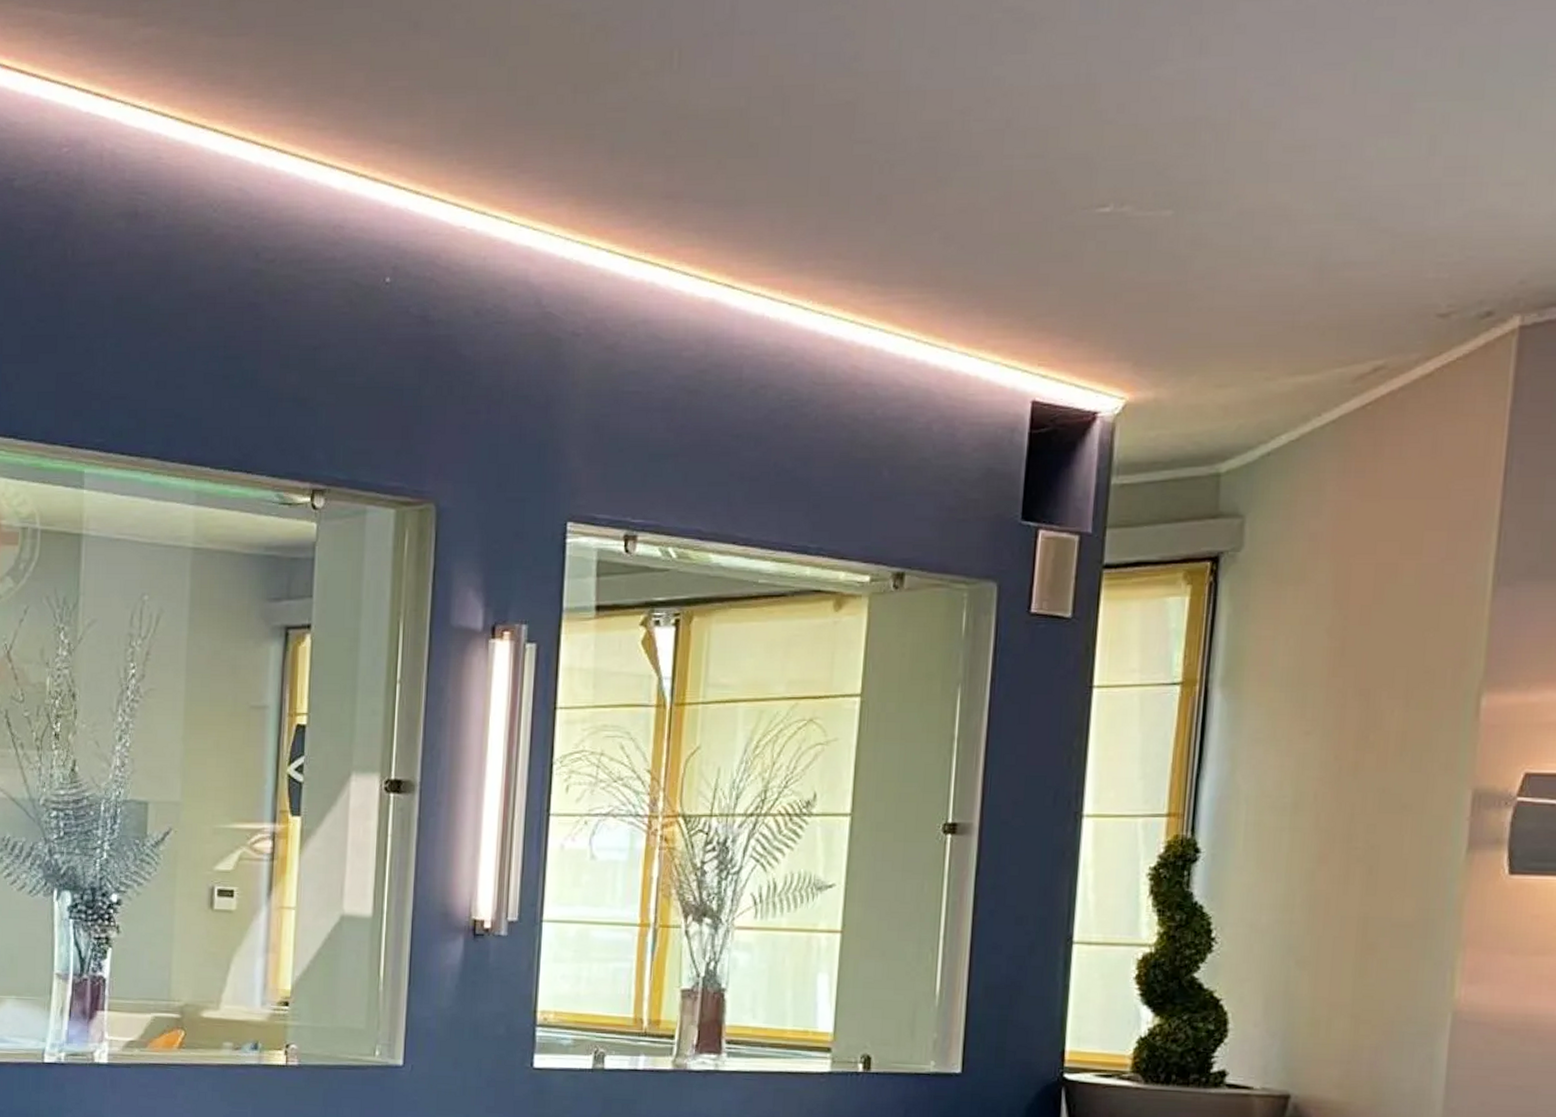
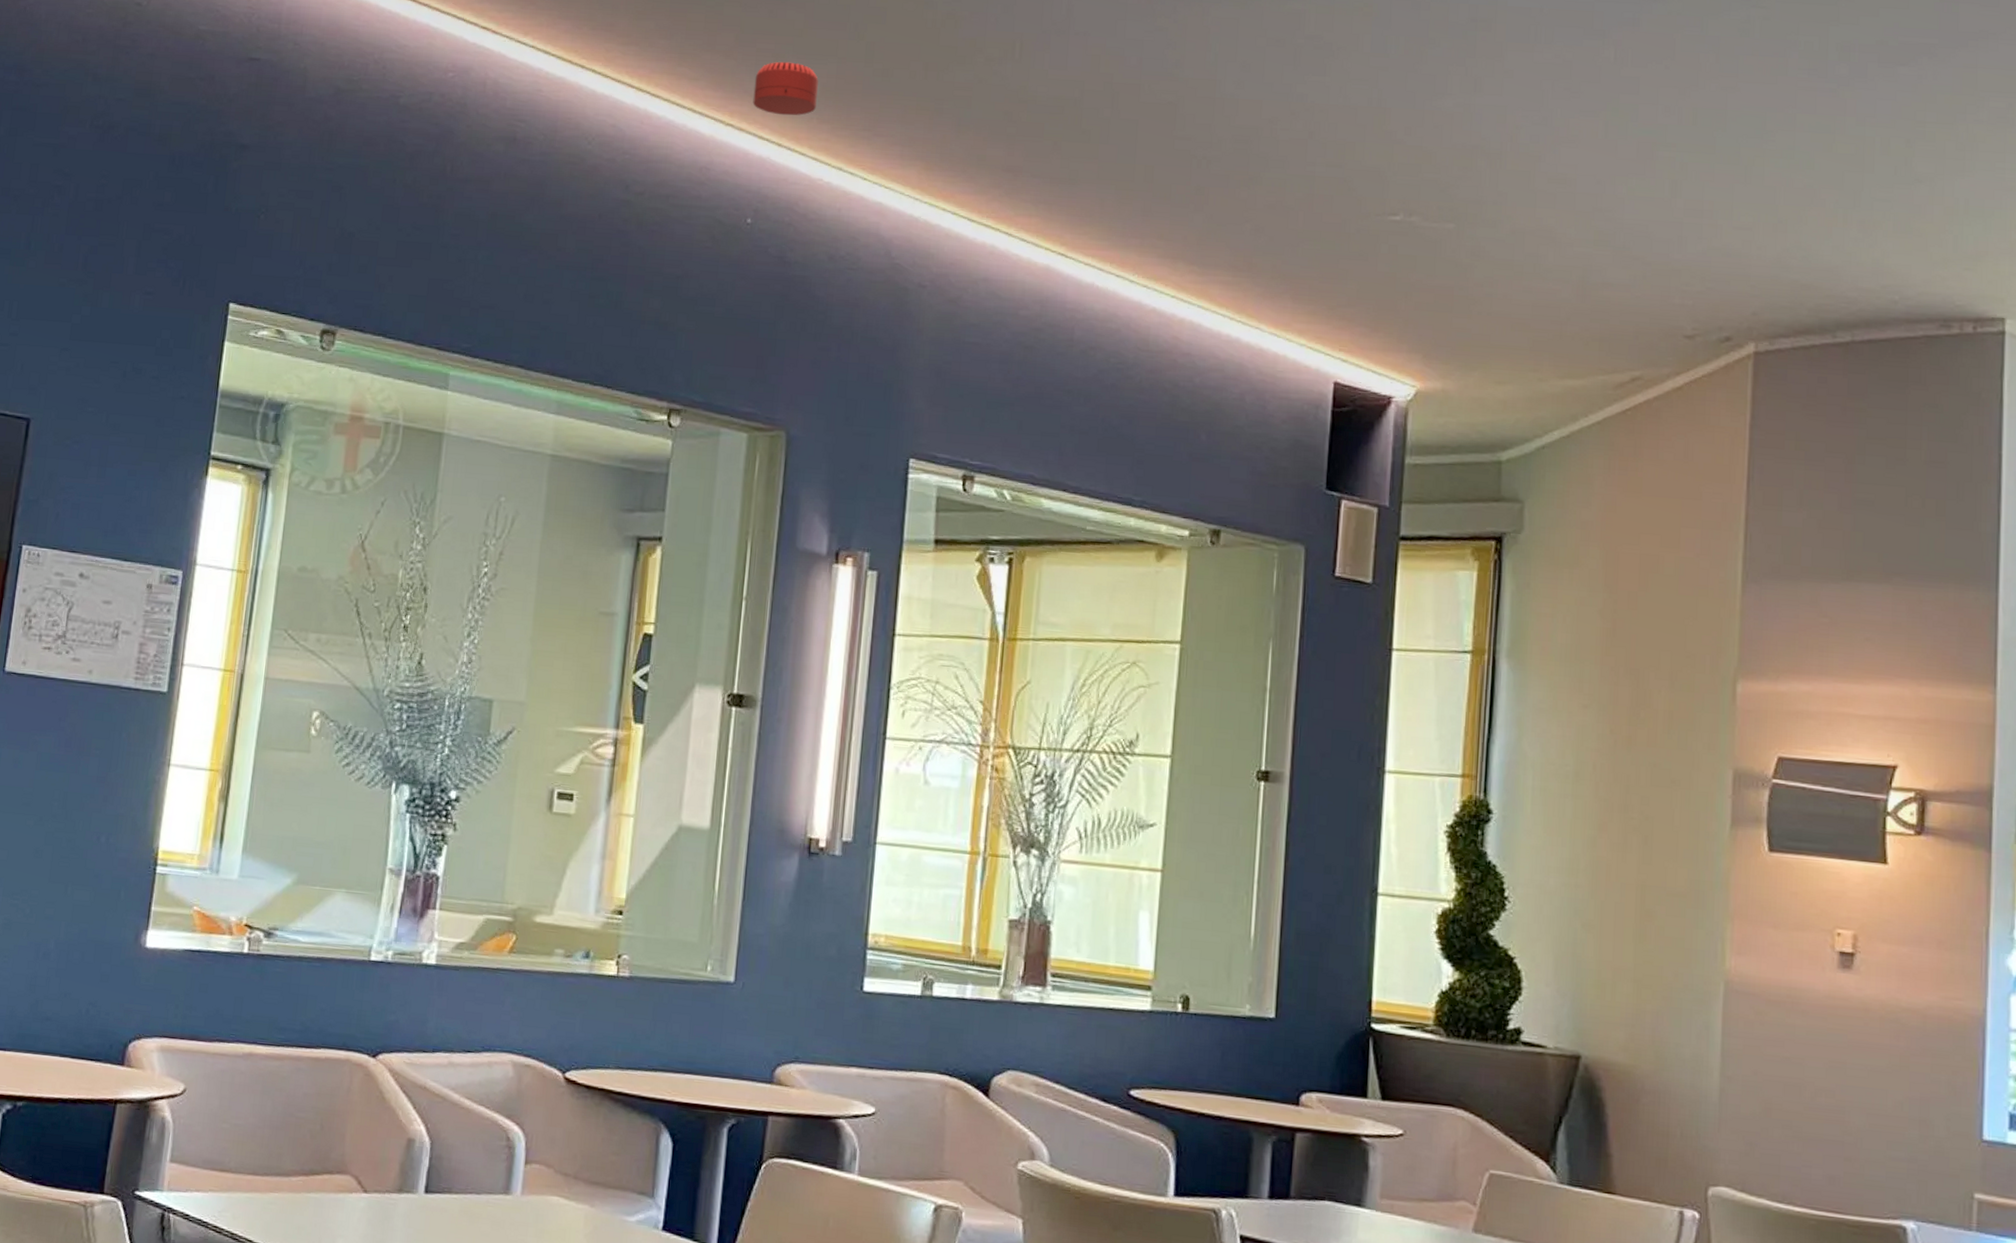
smoke detector: none [387,98,457,160] -> present [753,61,818,116]

